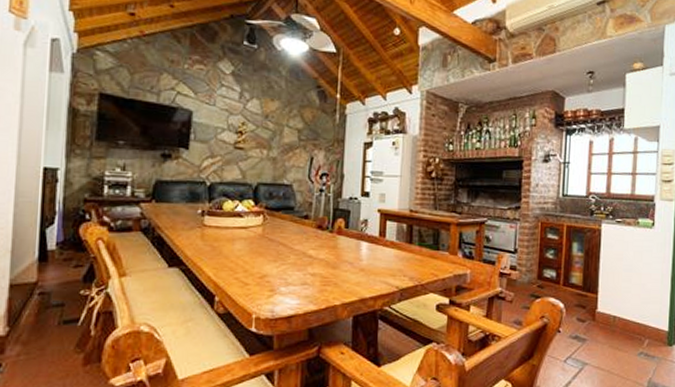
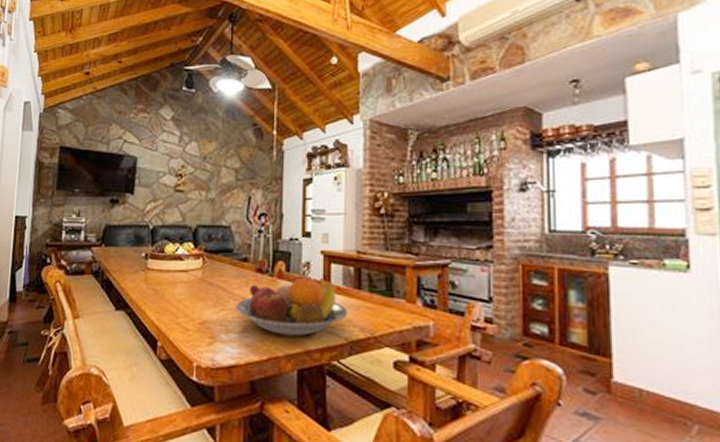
fruit bowl: none [295,233,400,287] -> present [234,277,348,337]

